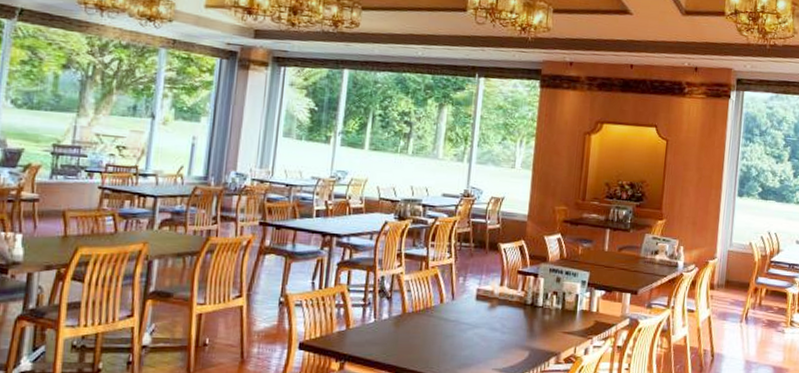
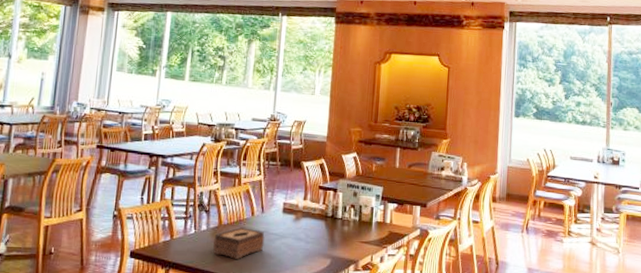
tissue box: none [395,316,455,351] -> present [213,227,265,259]

